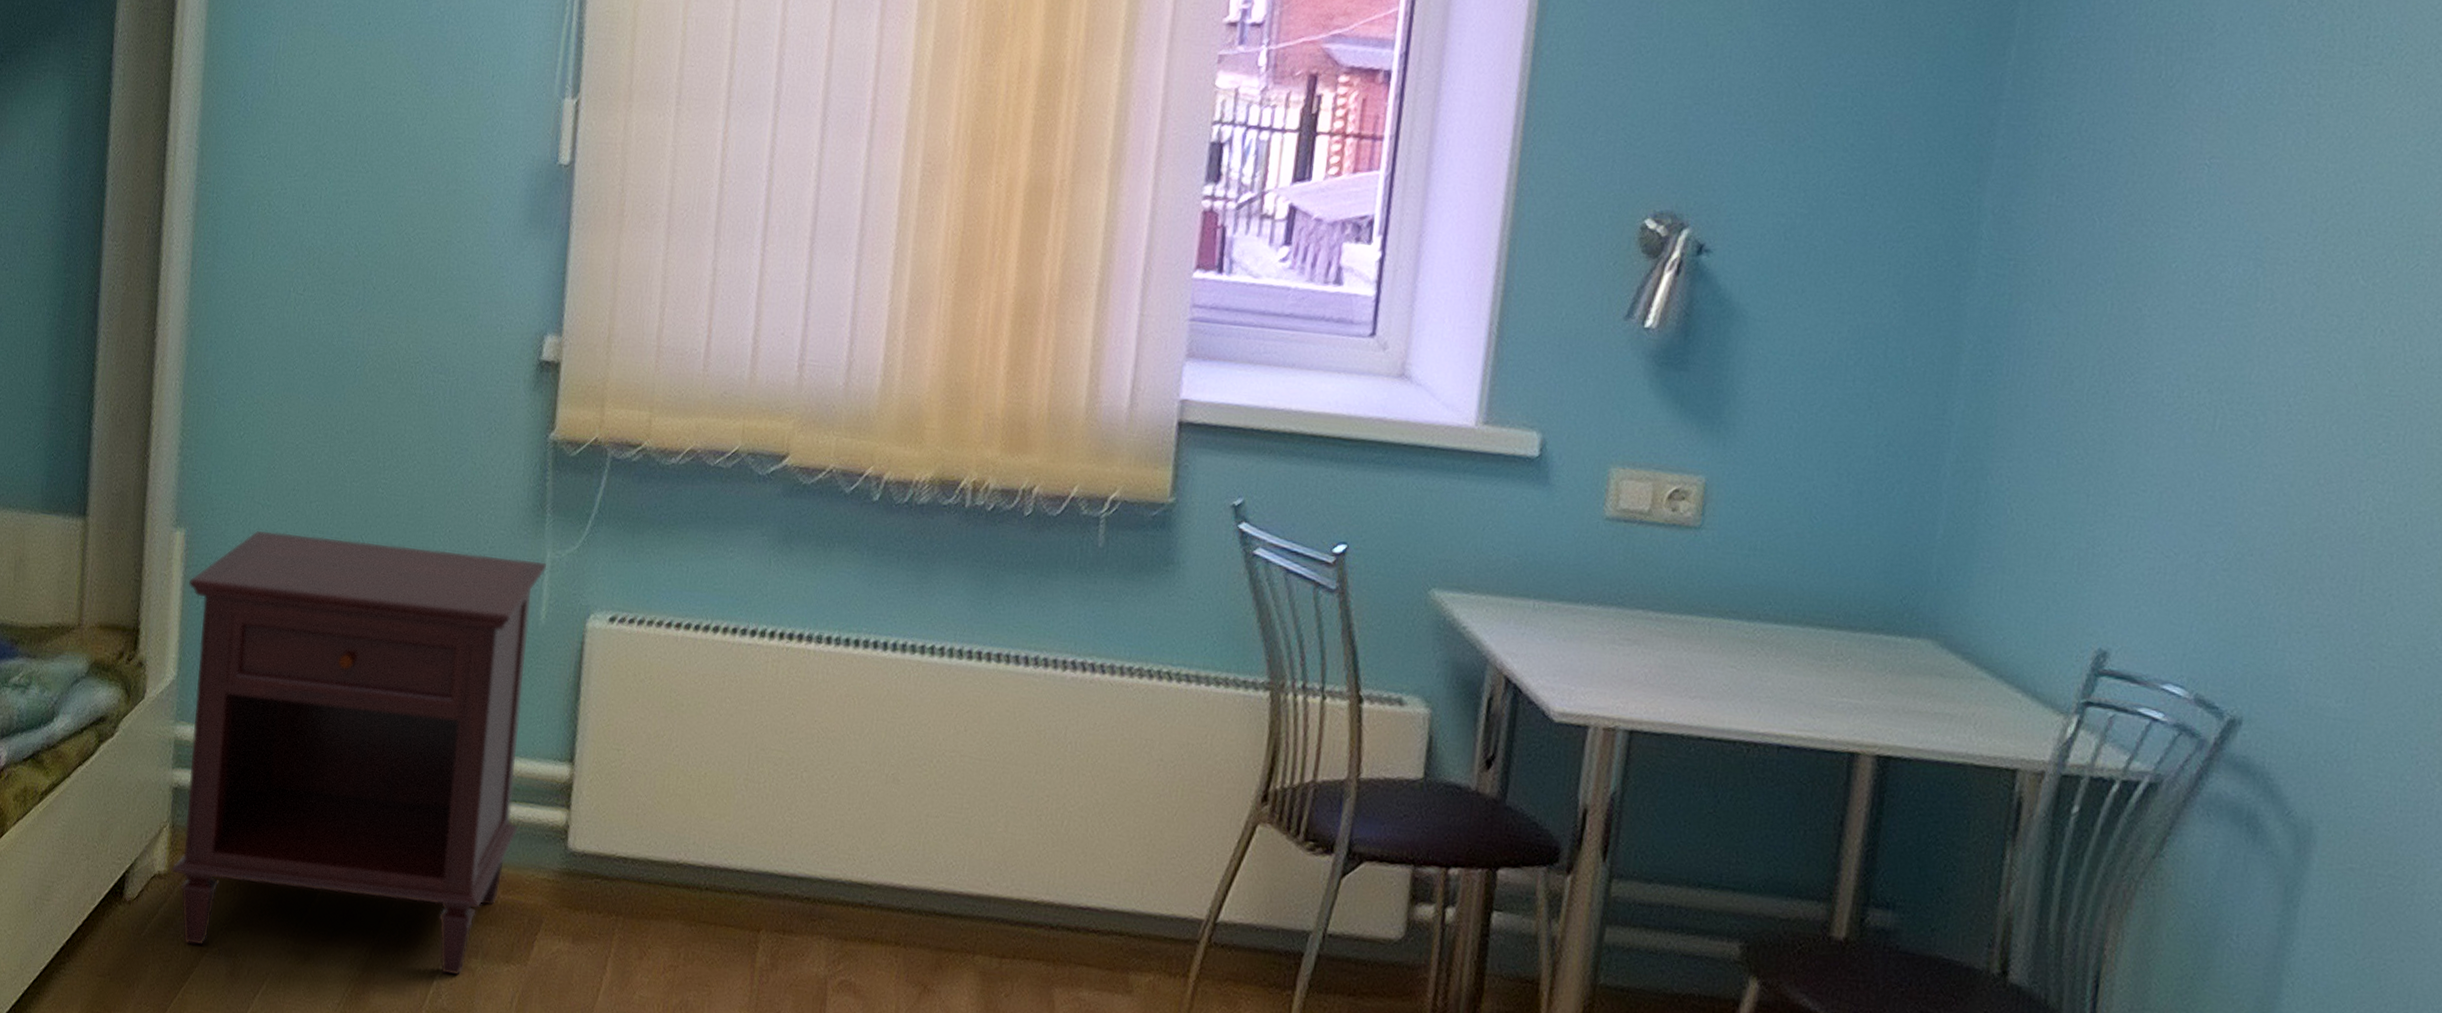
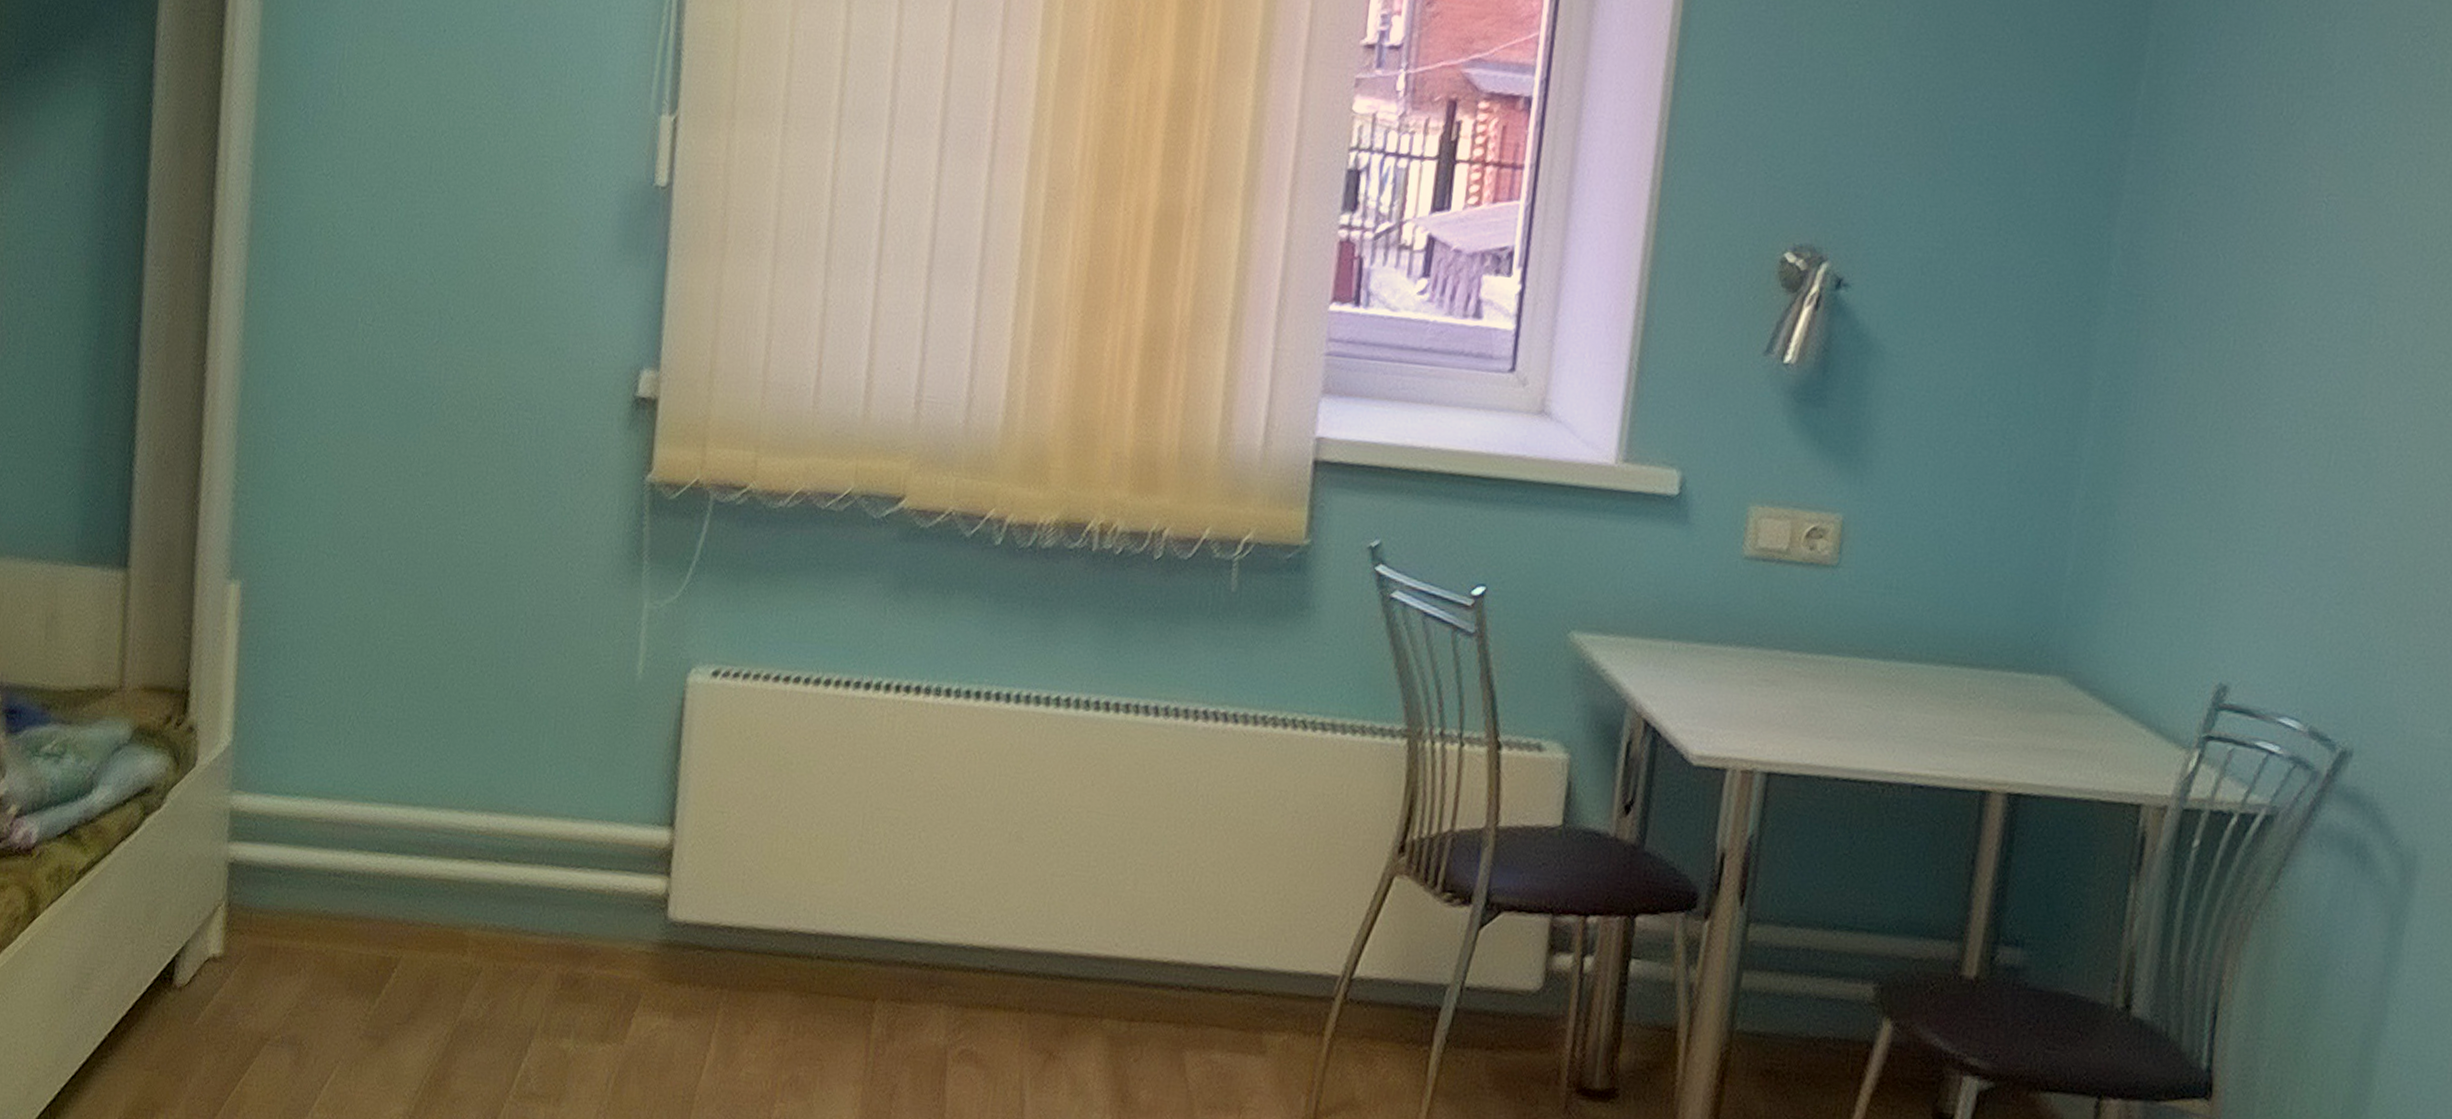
nightstand: present [171,531,547,976] -> none [227,582,645,1057]

